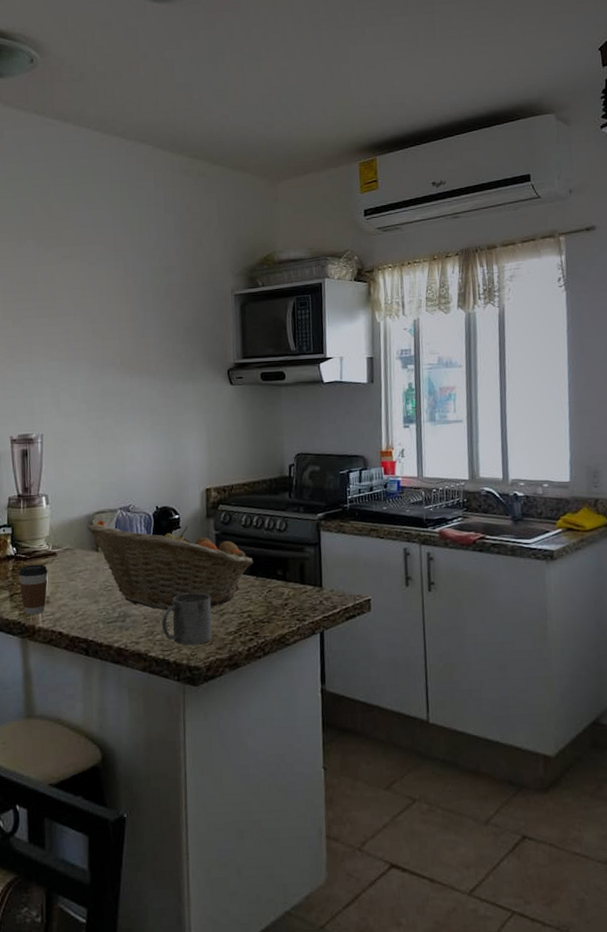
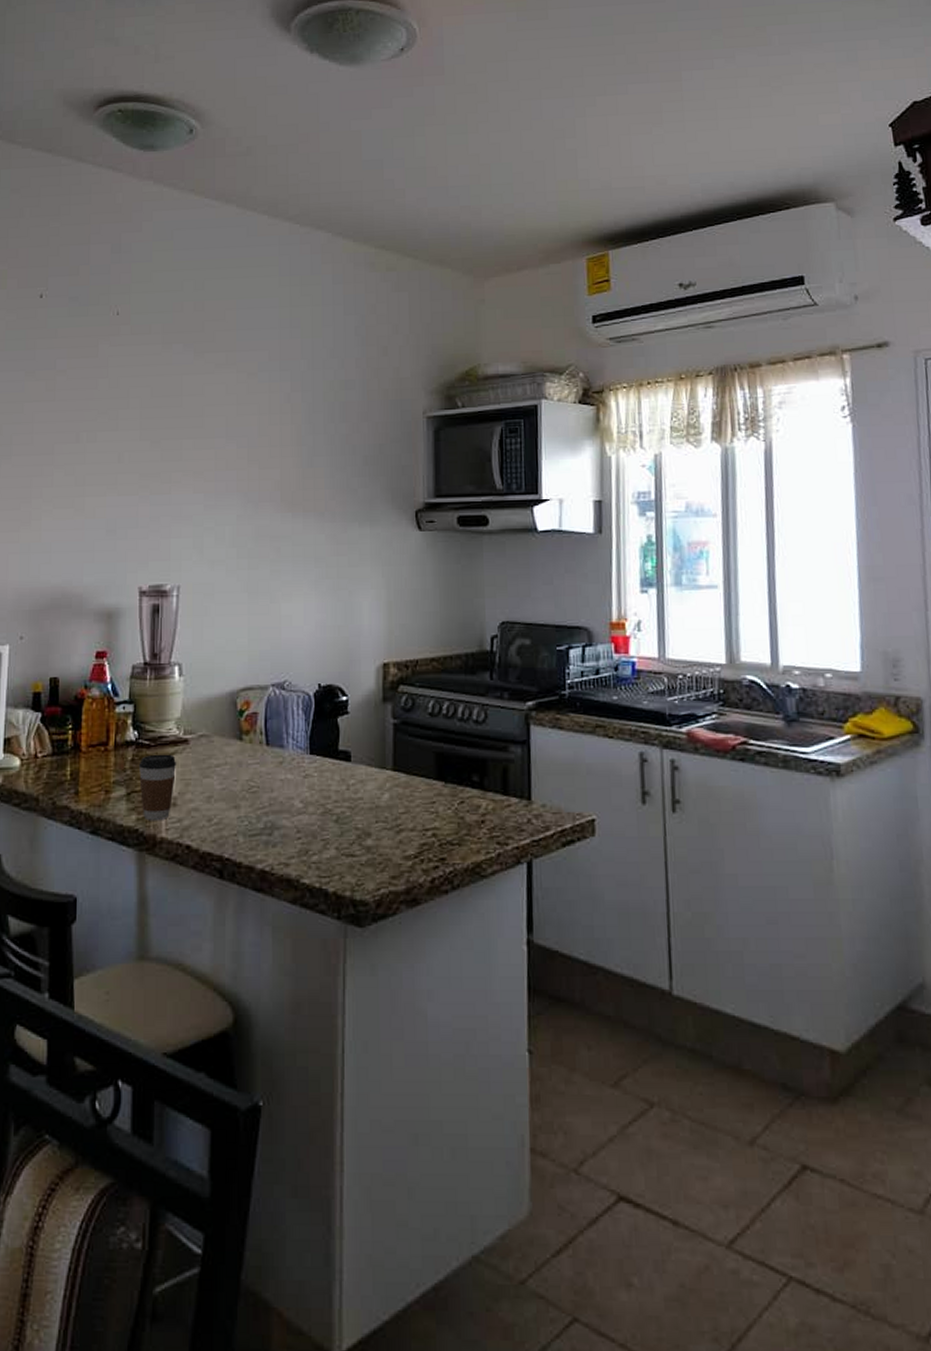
fruit basket: present [87,523,253,611] -> none [230,703,441,824]
mug: present [162,593,212,645] -> none [320,801,385,871]

